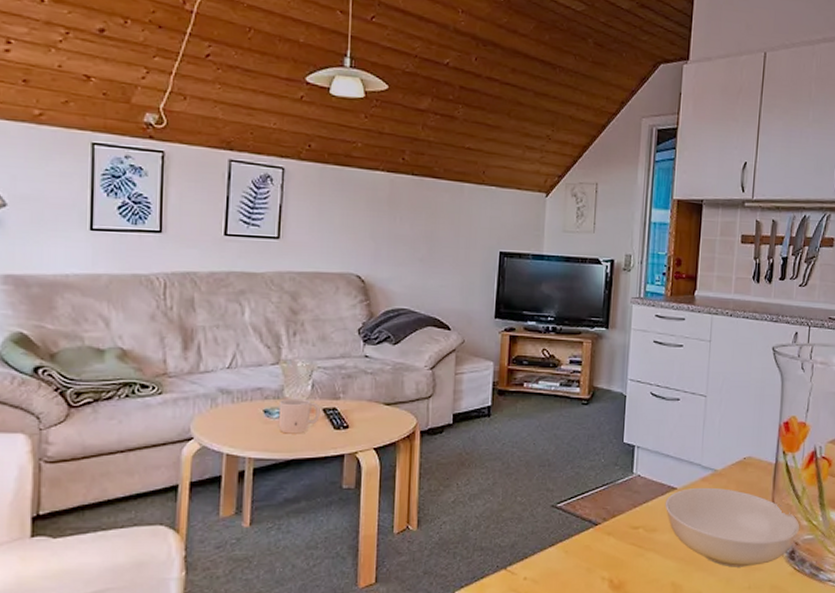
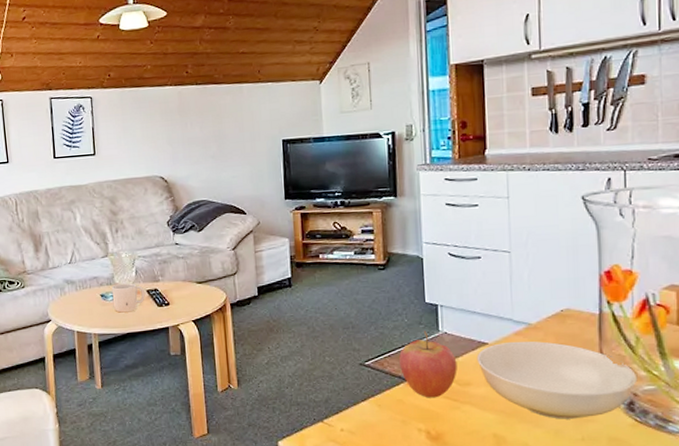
fruit: none [590,472,646,544] -> present [398,331,457,398]

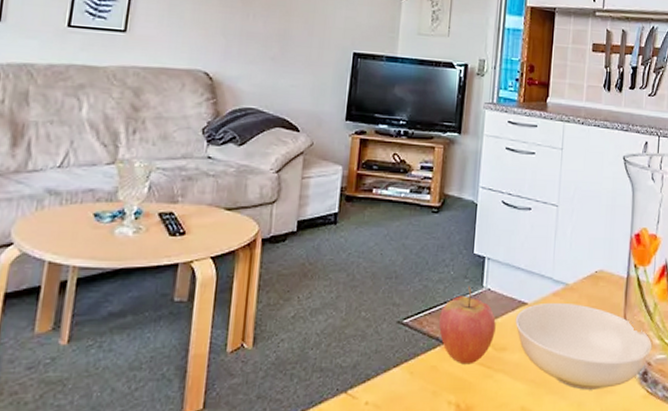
mug: present [111,283,145,313] -> none [108,201,156,240]

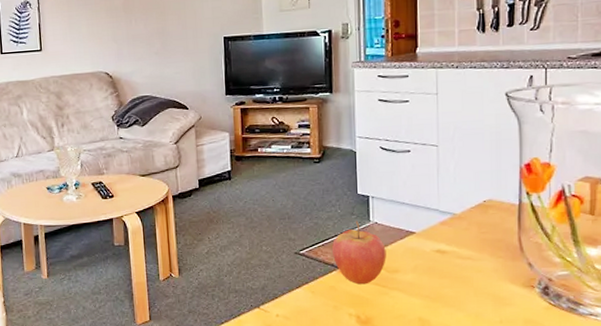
bowl: present [515,302,653,390] -> none [404,230,553,303]

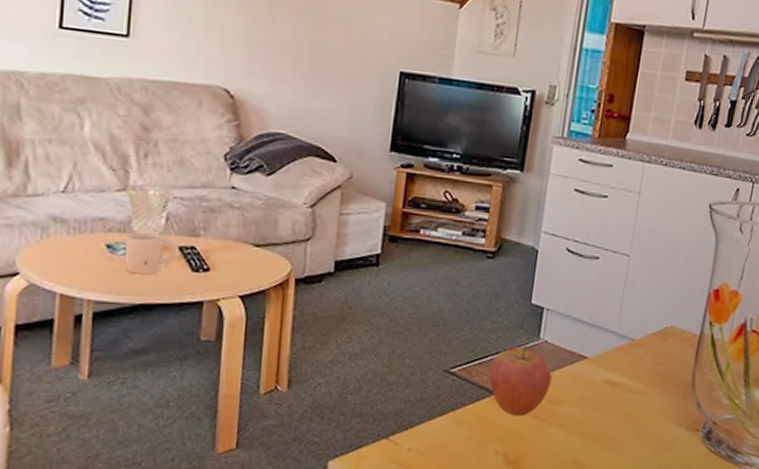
mug: none [57,176,90,205] -> present [124,232,176,275]

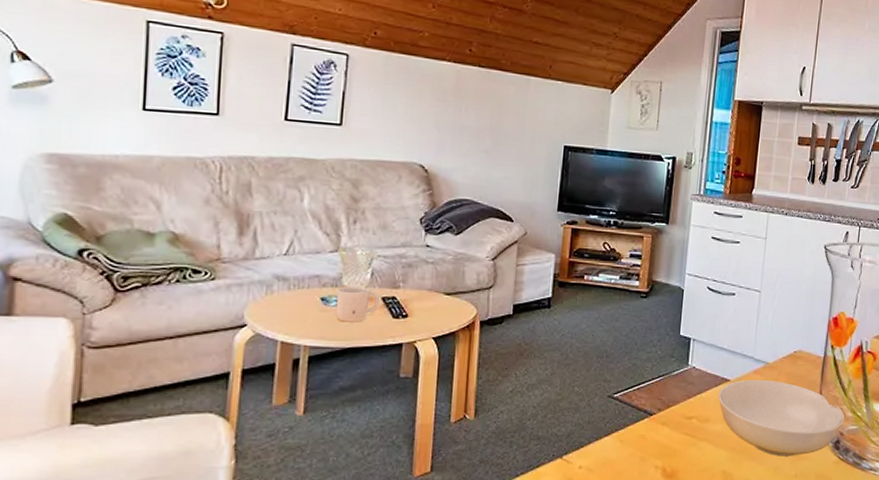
fruit: present [489,337,552,416] -> none [646,364,700,434]
bowl: none [572,357,721,446] -> present [718,379,846,456]

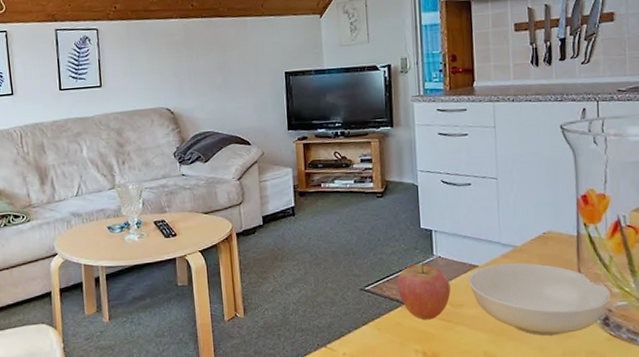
mug: present [335,286,379,322] -> none [118,214,152,245]
fruit: none [646,364,700,434] -> present [396,255,451,320]

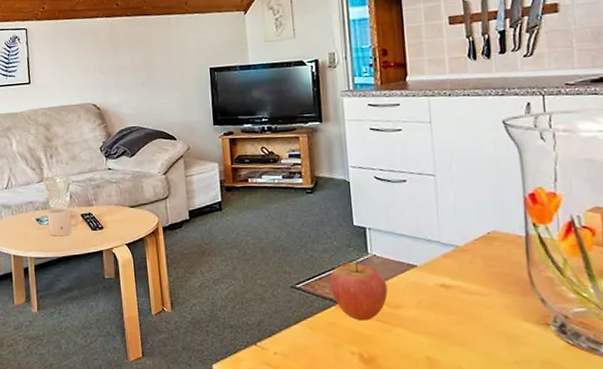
mug: none [118,214,152,245] -> present [46,207,80,237]
bowl: present [468,262,612,336] -> none [406,263,568,342]

